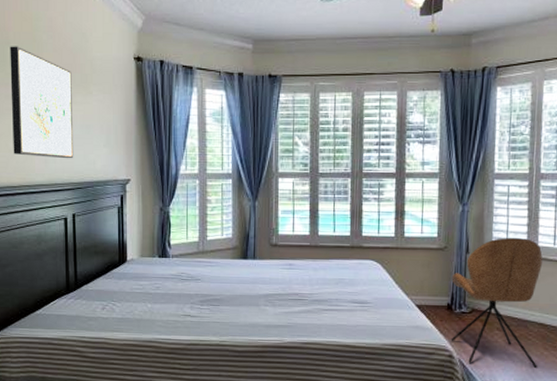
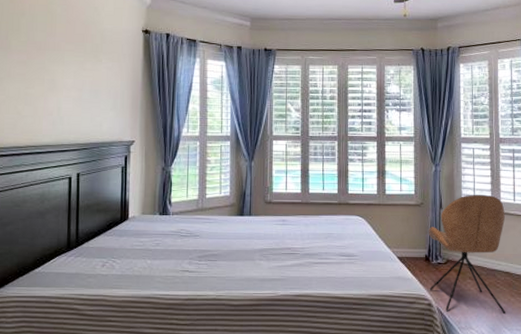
wall art: present [10,46,74,159] -> none [22,16,83,121]

